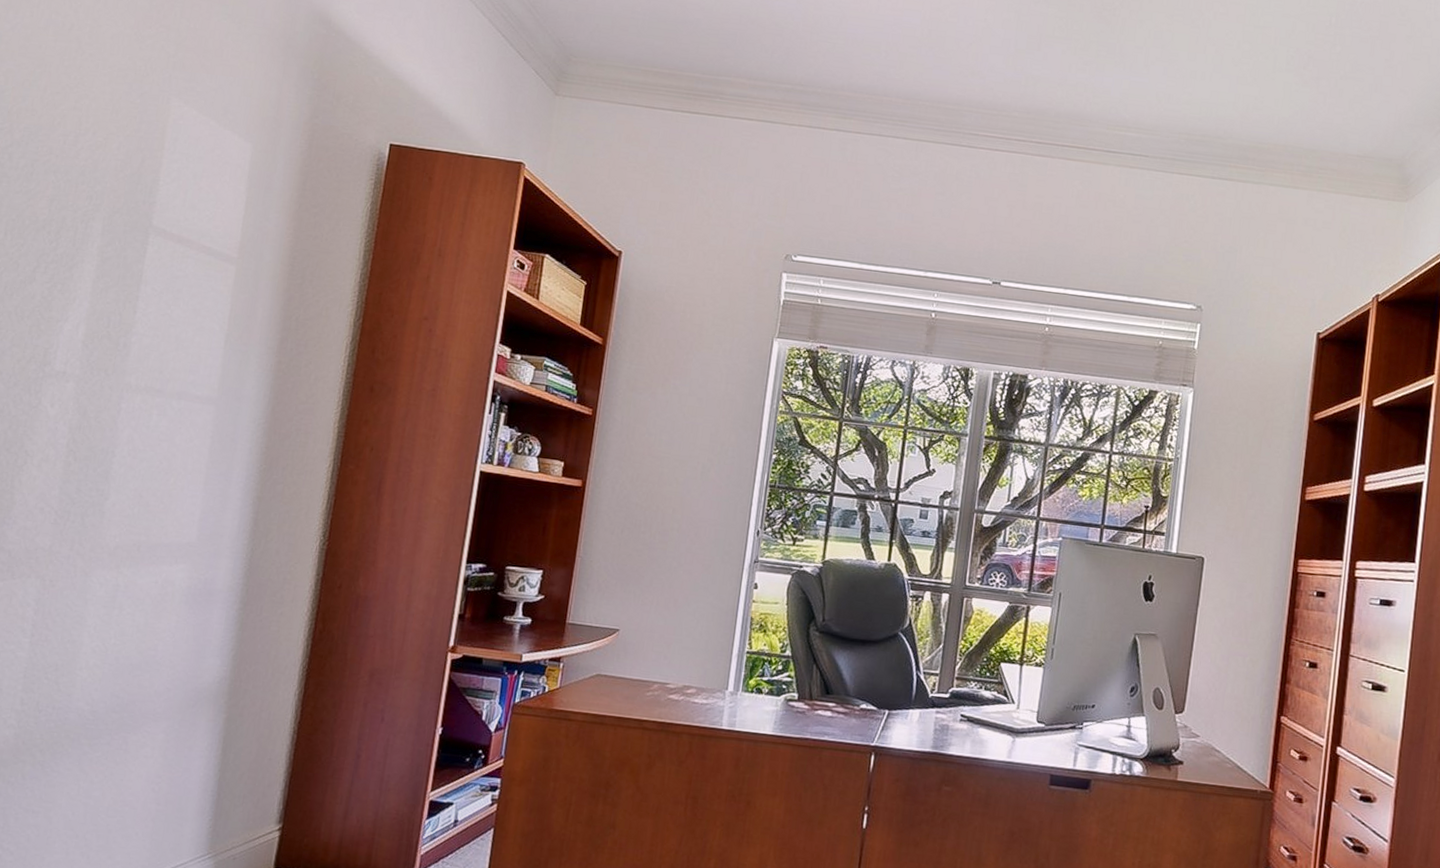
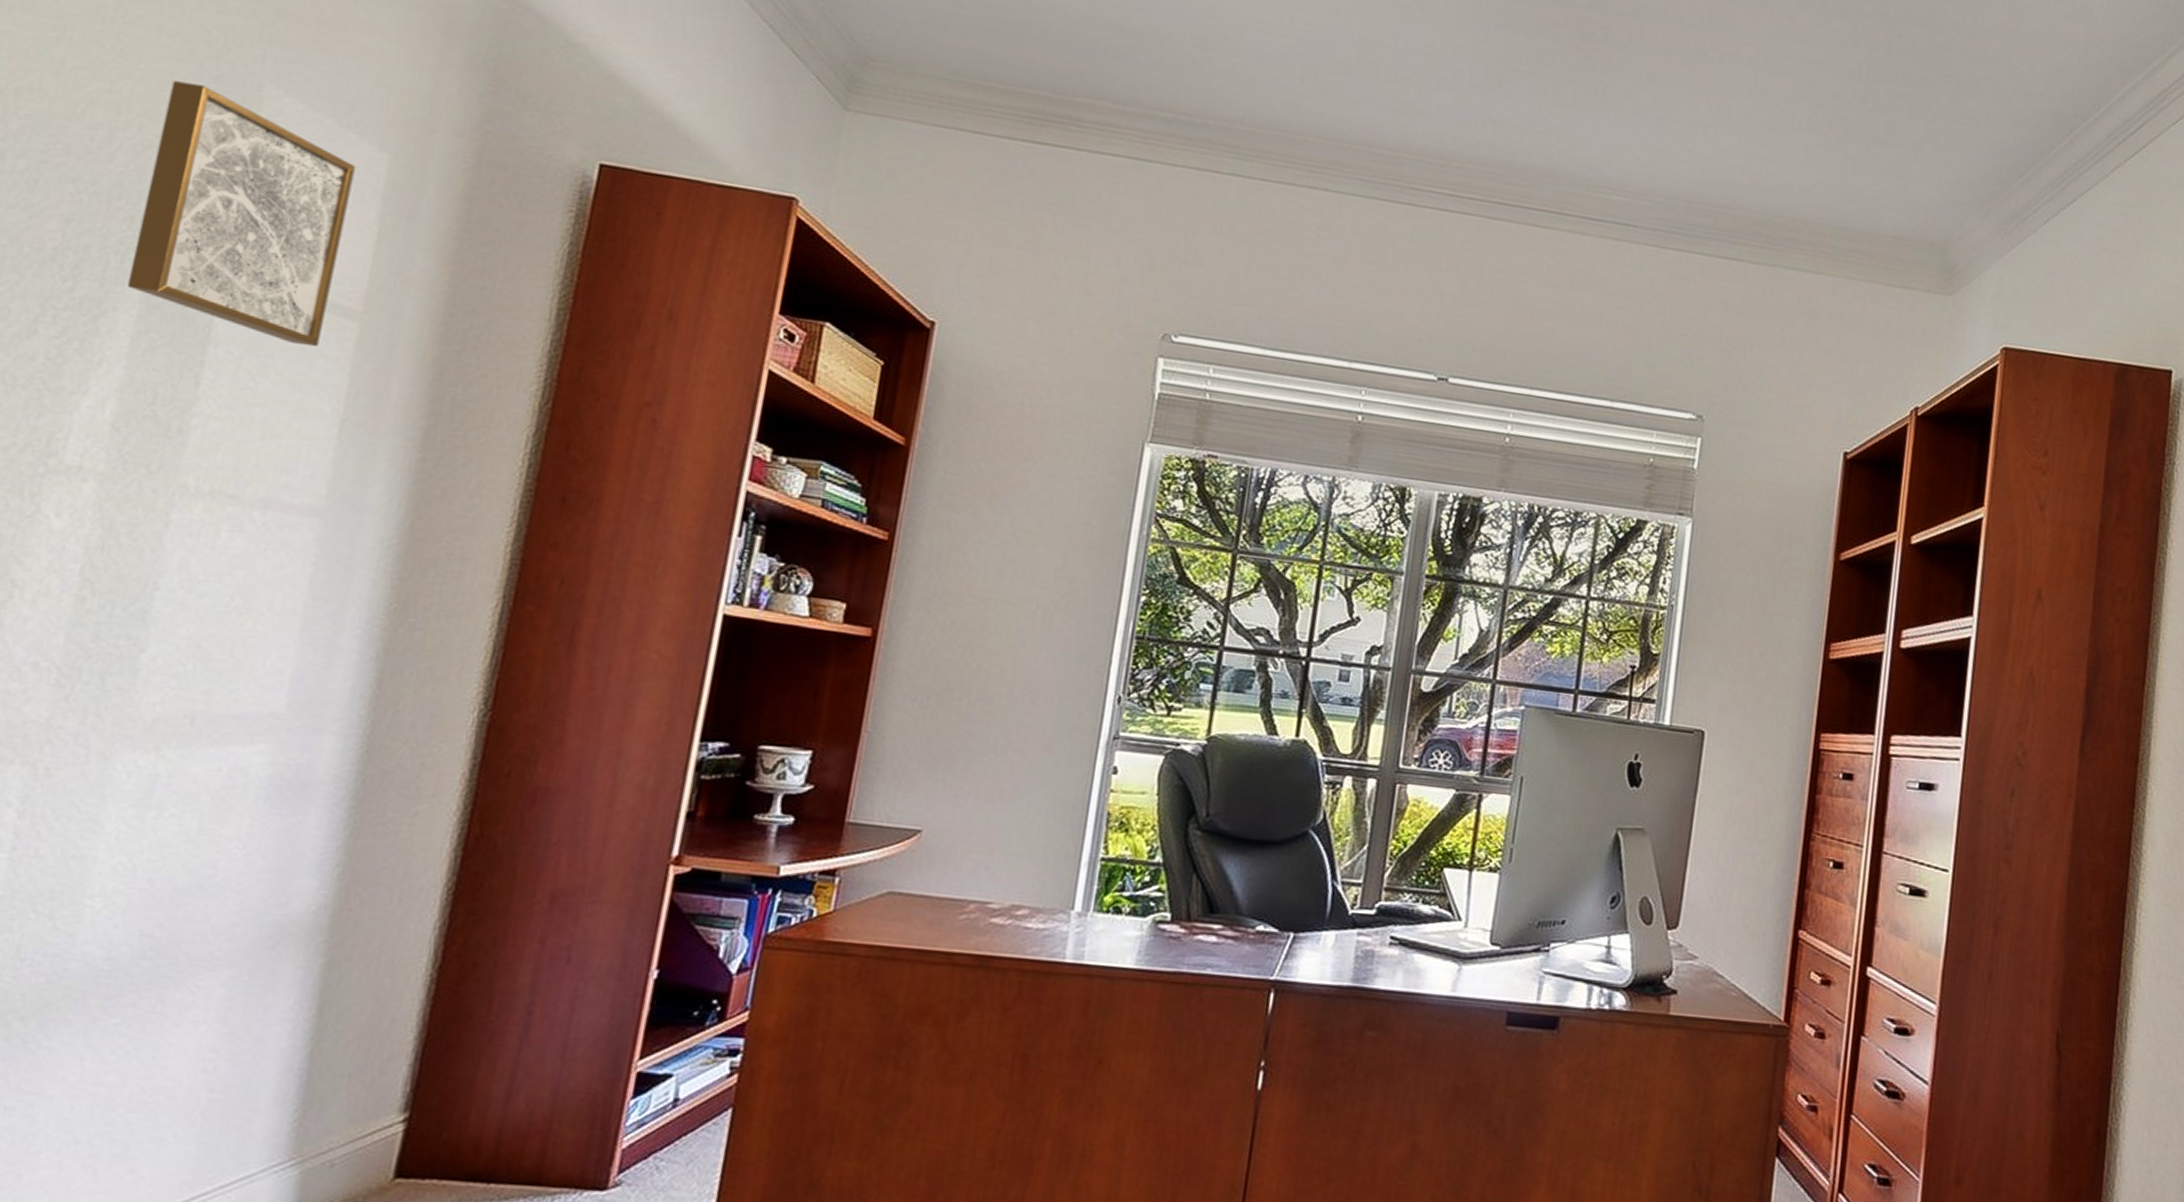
wall art: none [89,99,231,283] -> present [127,80,356,346]

